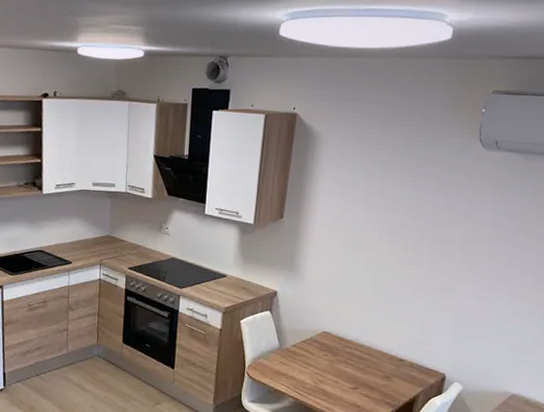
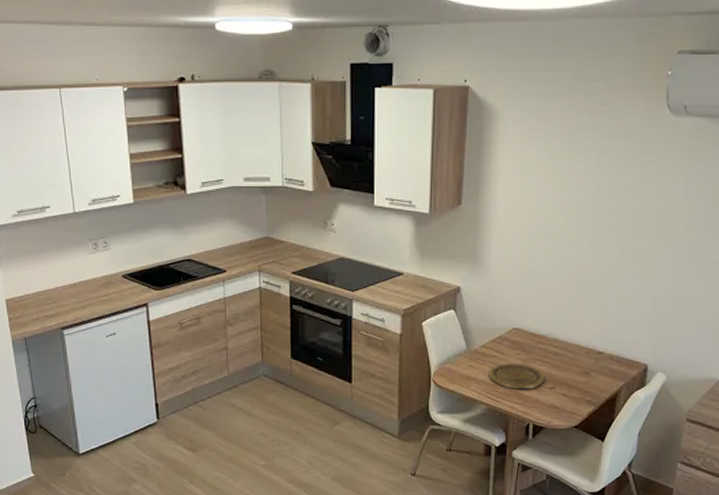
plate: none [297,362,349,388] -> present [488,363,545,390]

